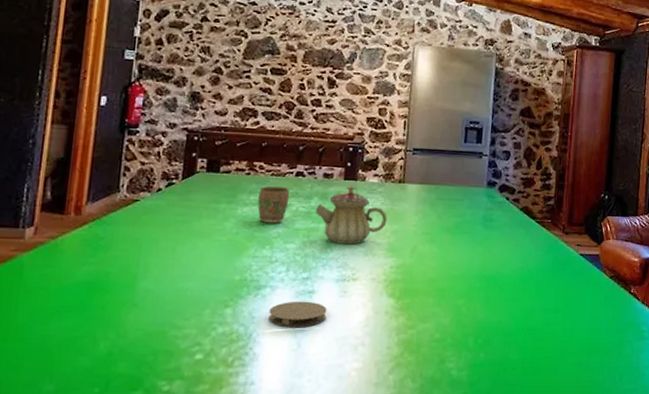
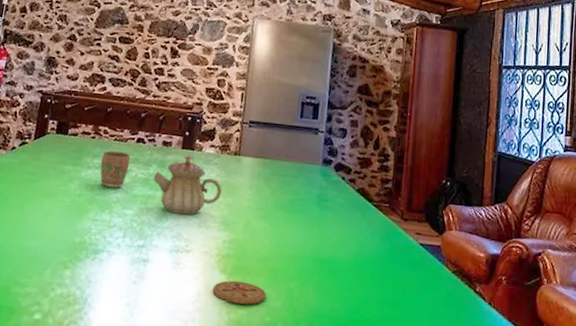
coaster: present [268,301,327,328] -> none [104,268,160,297]
coaster: none [381,303,435,325] -> present [212,280,267,305]

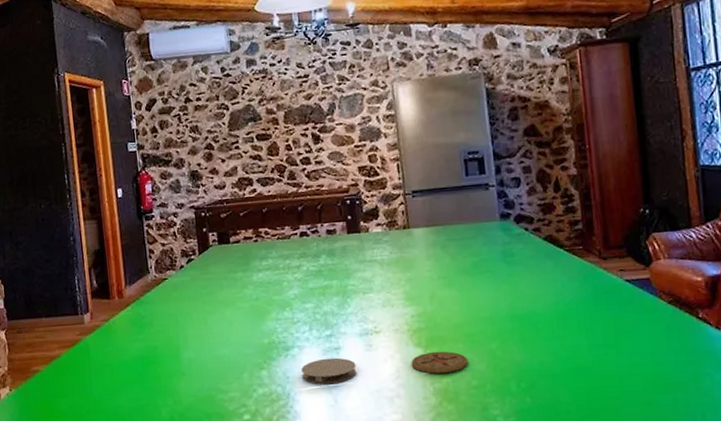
mug: present [100,150,131,188] -> none [268,248,299,286]
coaster: none [104,268,160,297] -> present [301,357,357,385]
teapot: present [153,154,222,215] -> none [325,237,399,299]

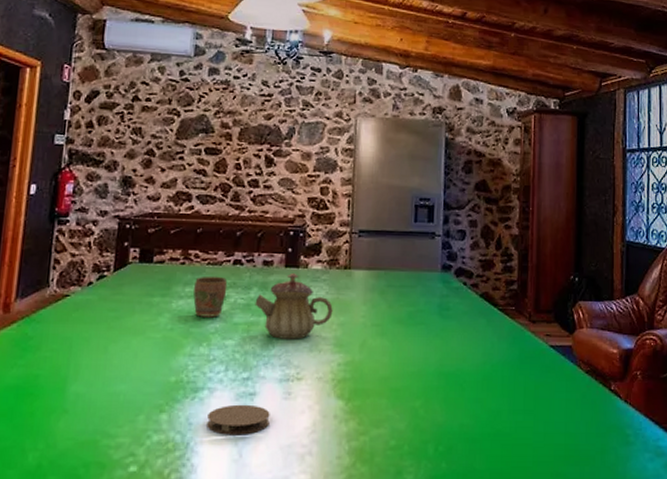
mug: none [268,248,299,286] -> present [193,276,228,318]
teapot: none [325,237,399,299] -> present [255,272,333,339]
coaster: present [411,351,468,374] -> none [329,405,389,430]

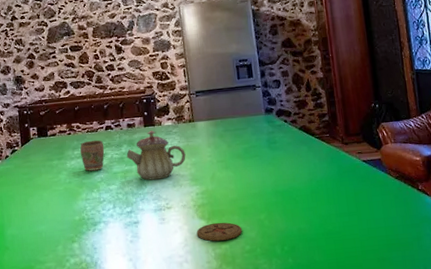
coaster: present [207,404,270,435] -> none [106,230,153,254]
coaster: none [329,405,389,430] -> present [196,222,242,241]

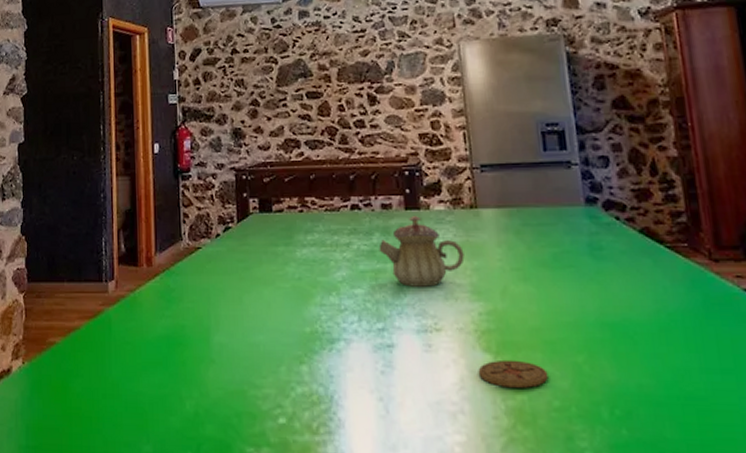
mug: present [80,140,105,171] -> none [314,222,349,266]

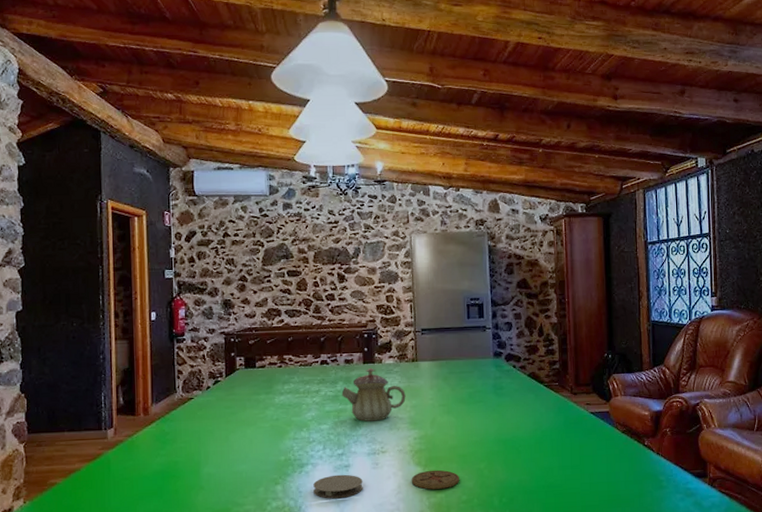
coaster: none [347,356,413,390] -> present [313,474,363,499]

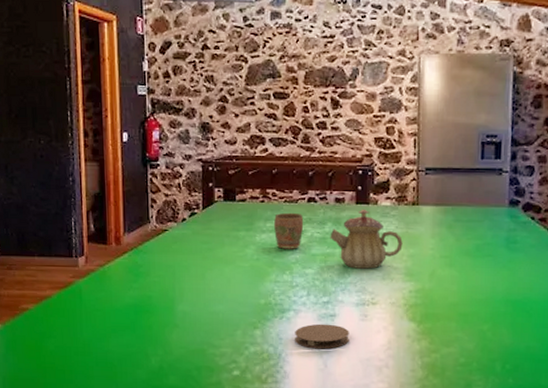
mug: none [290,374,318,408] -> present [273,212,304,249]
coaster: present [411,469,460,490] -> none [403,327,459,349]

